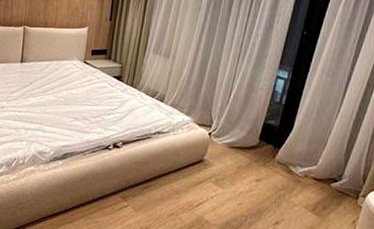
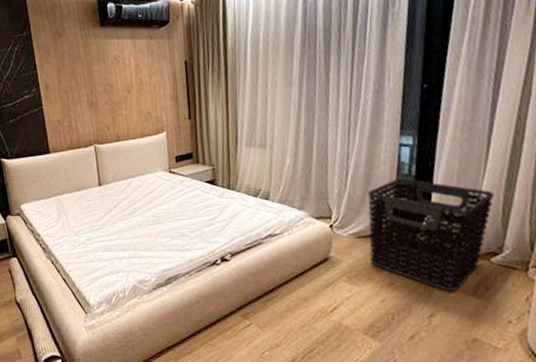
clothes hamper: none [236,104,343,206] -> present [368,178,495,292]

